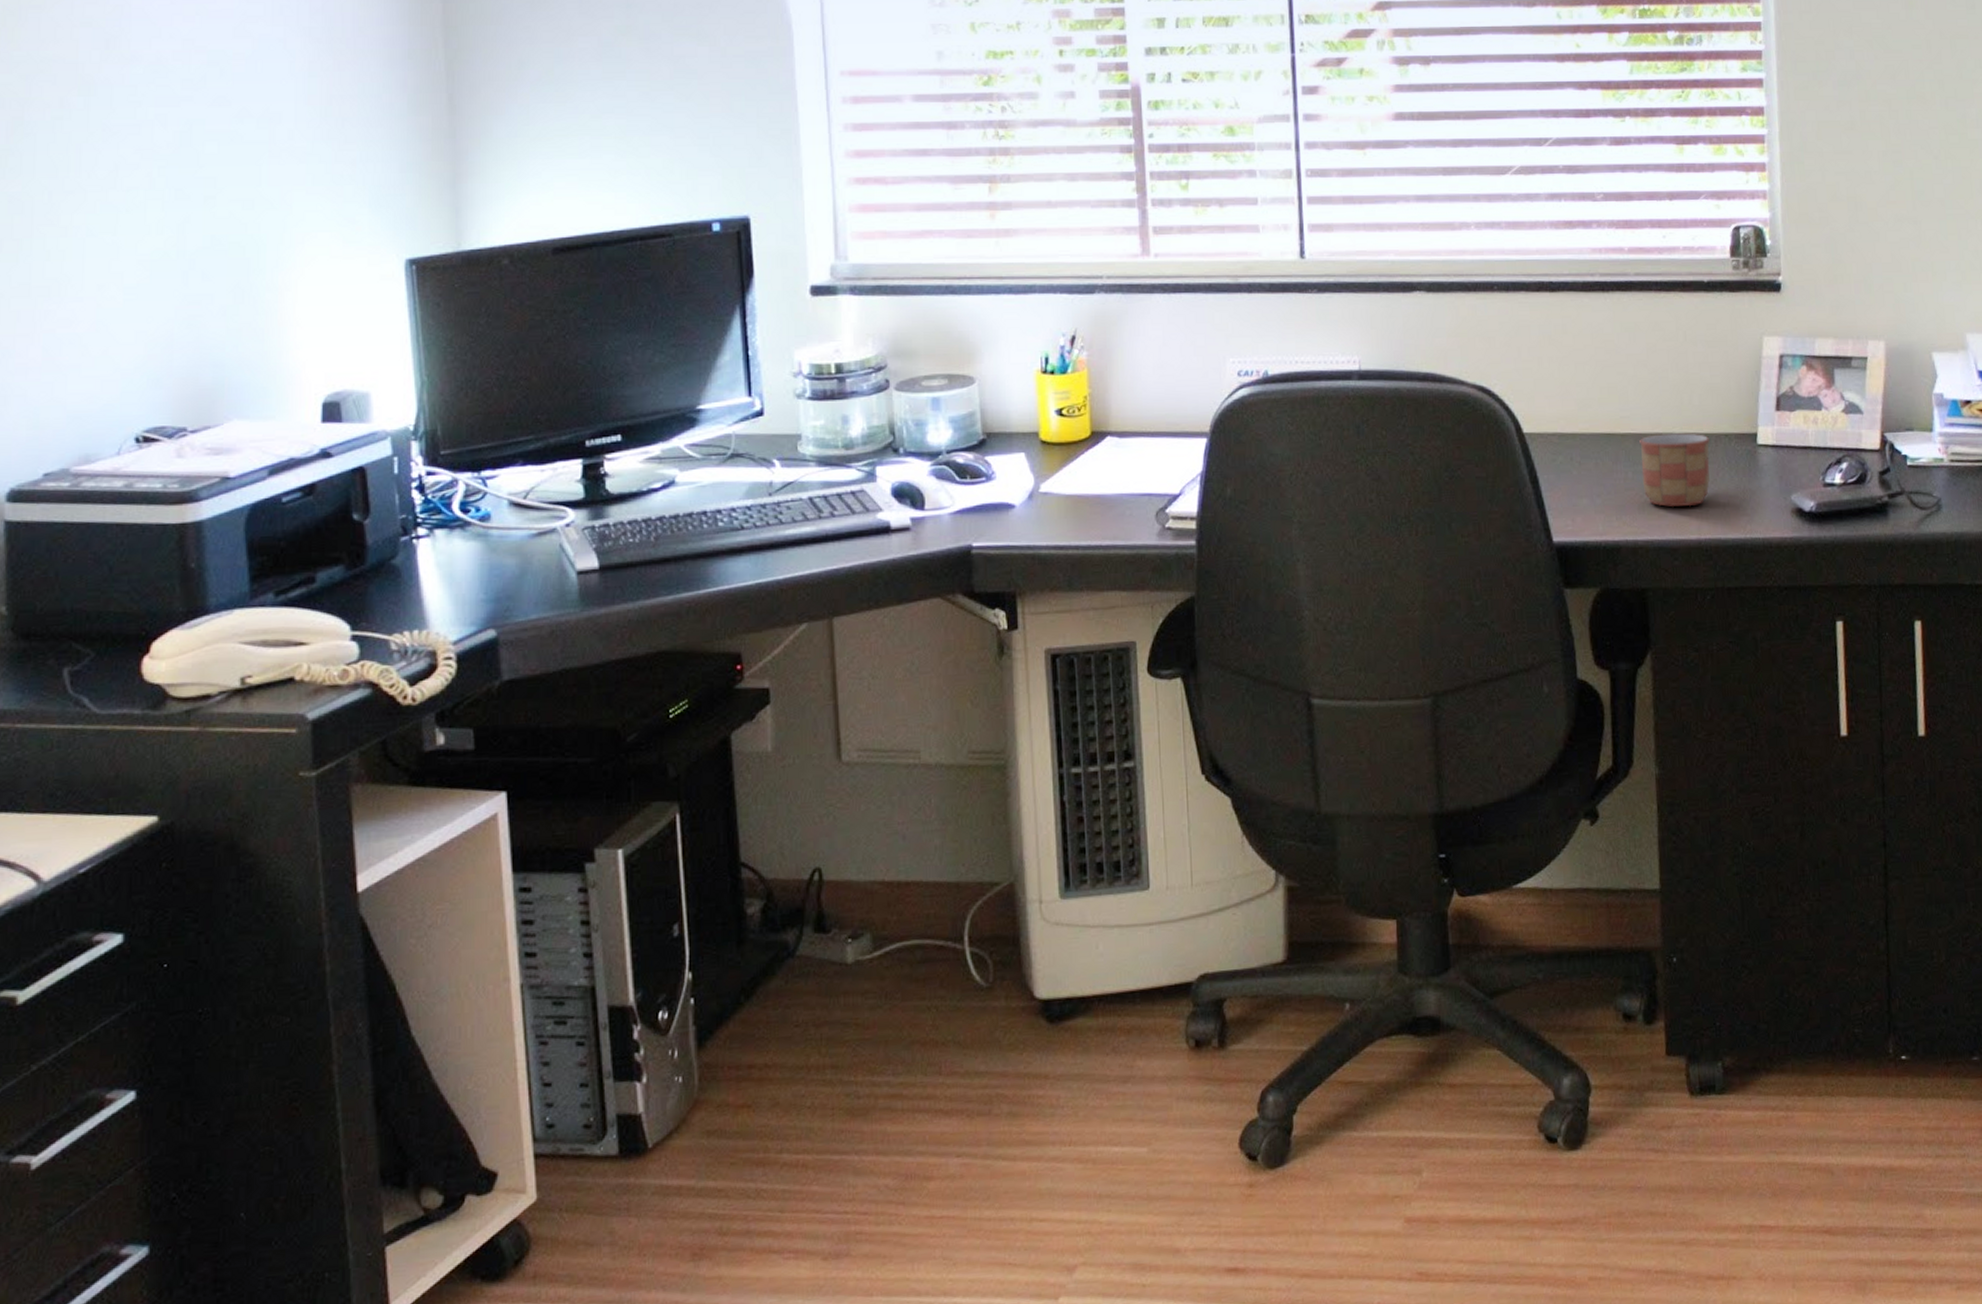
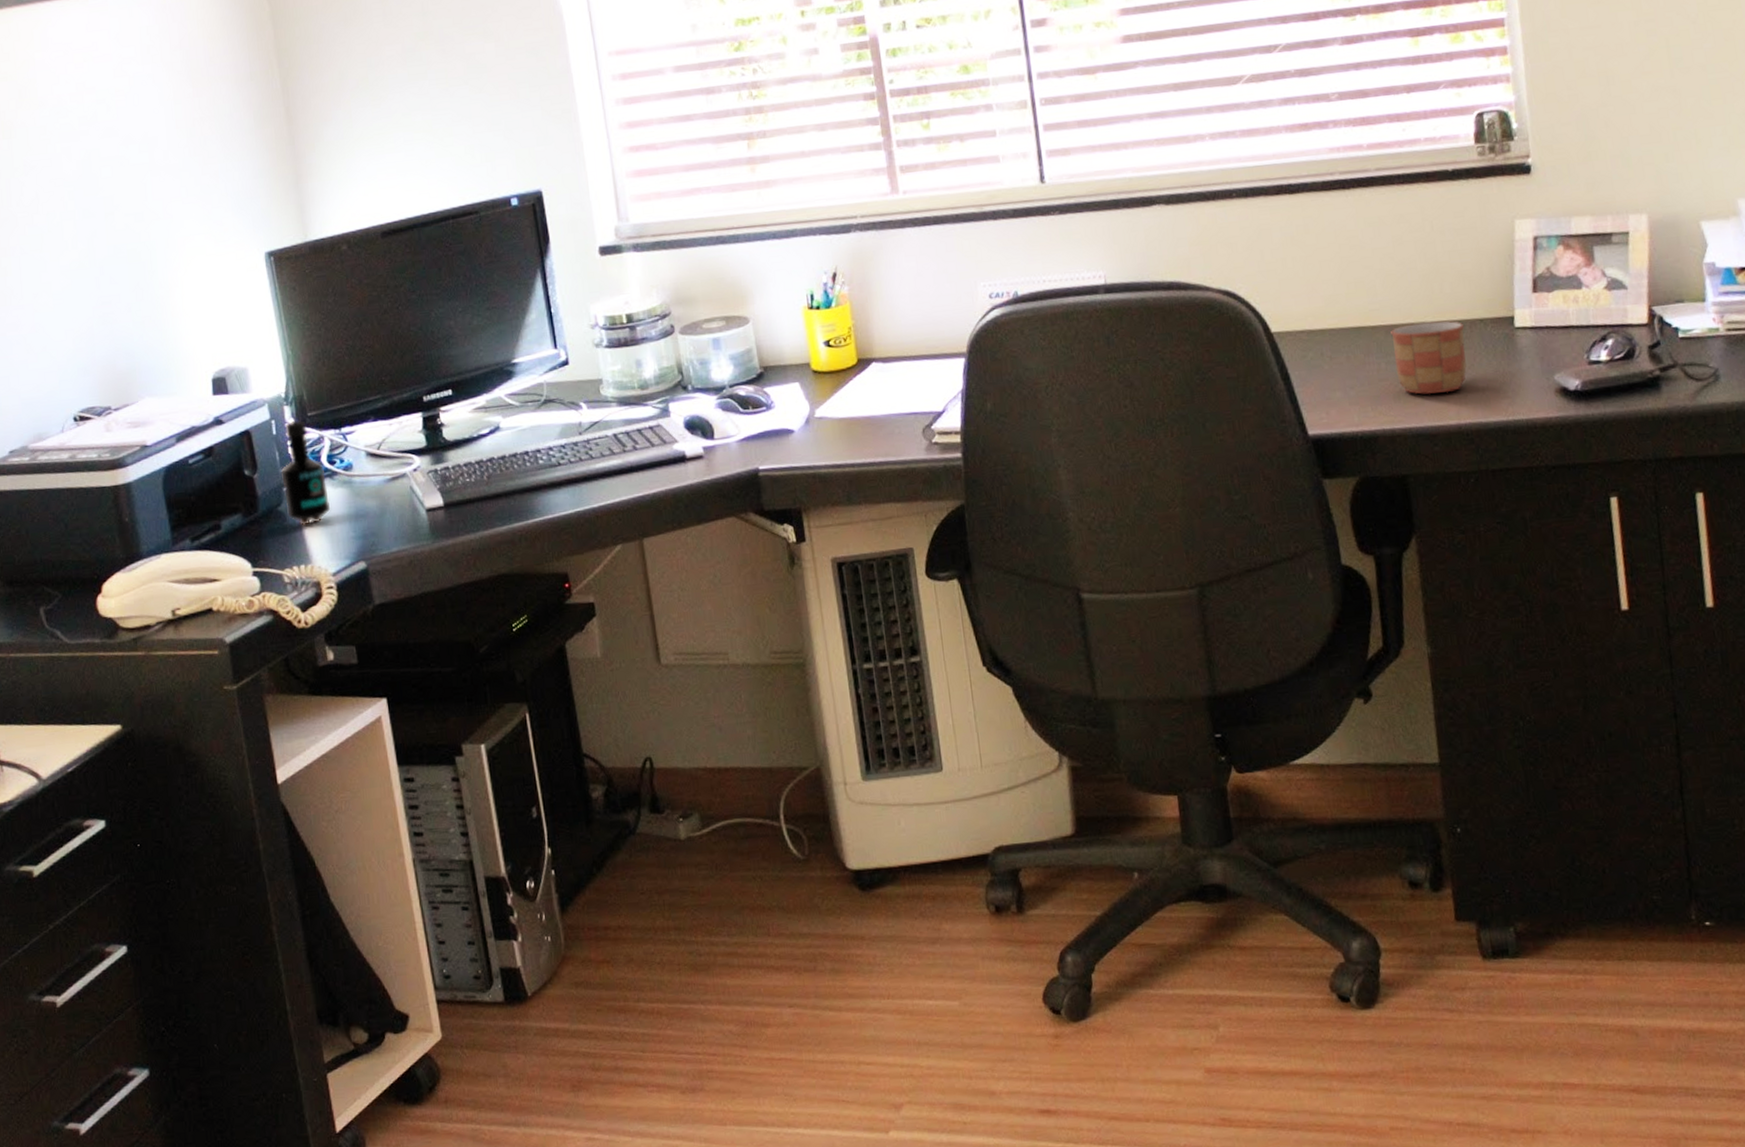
bottle: none [399,458,459,584] -> present [280,419,331,526]

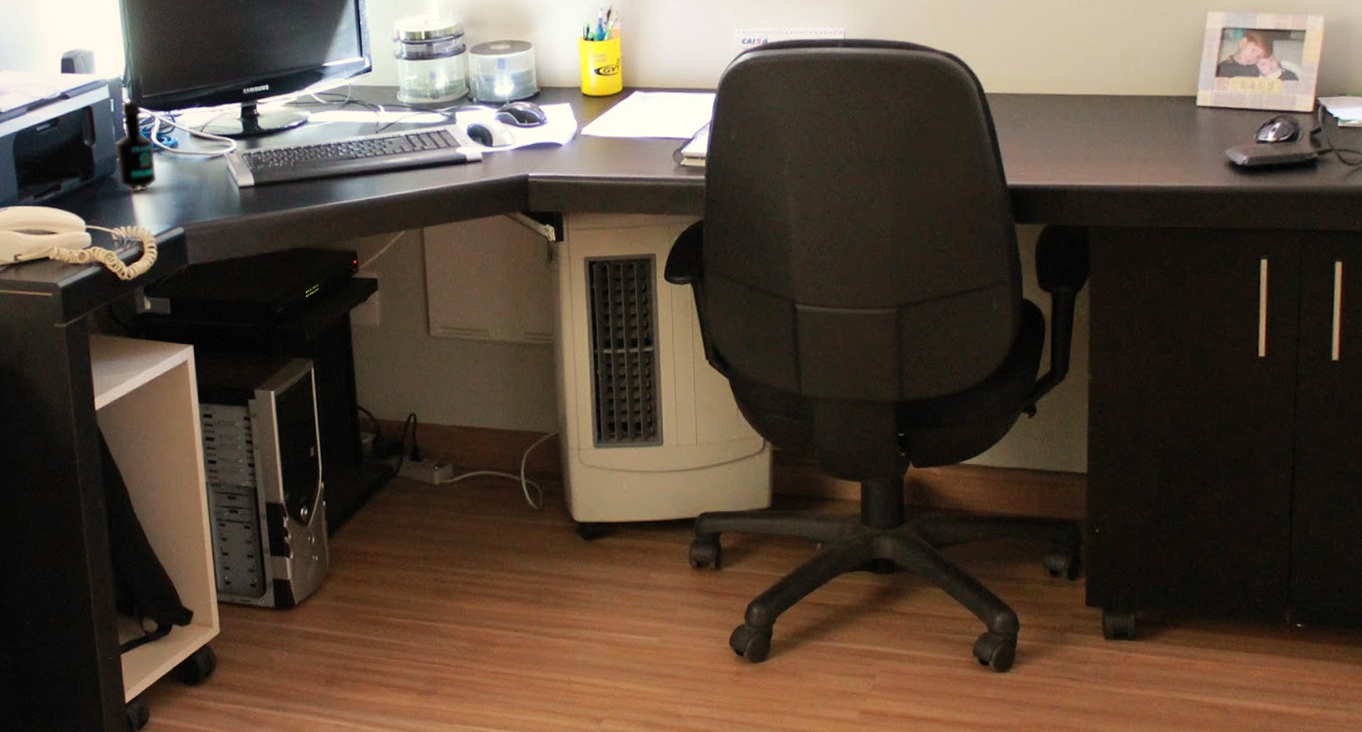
mug: present [1391,321,1467,395] -> none [1088,94,1152,158]

